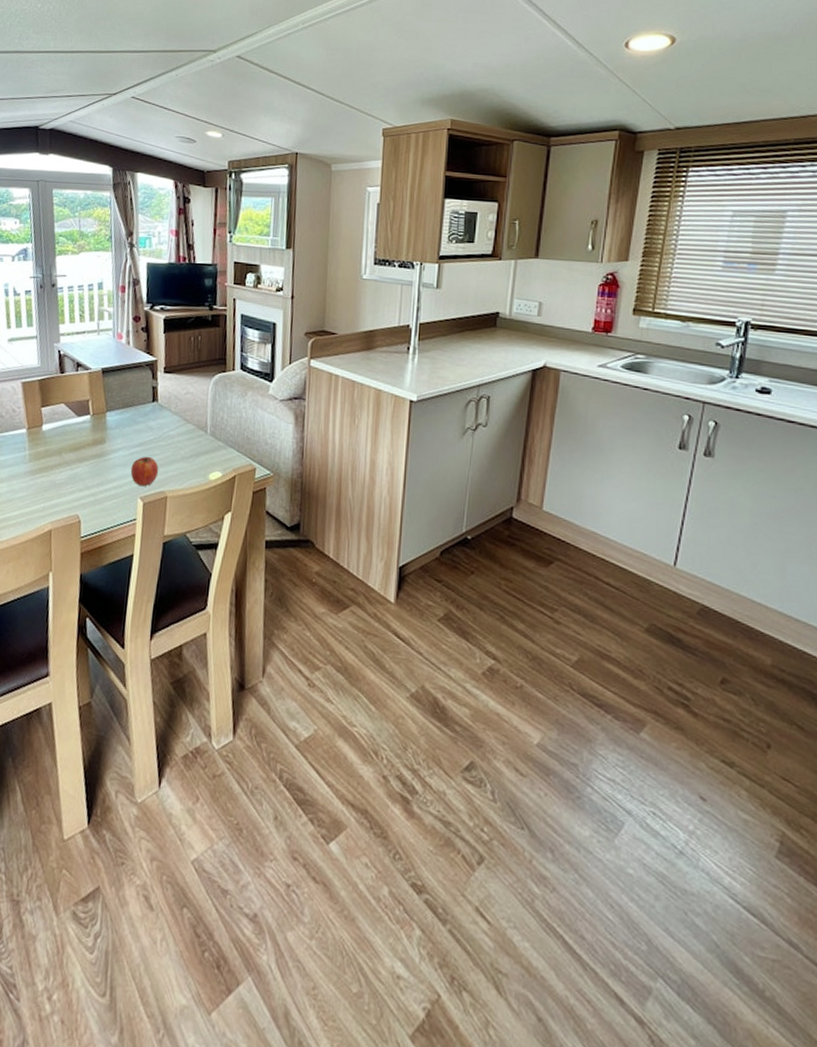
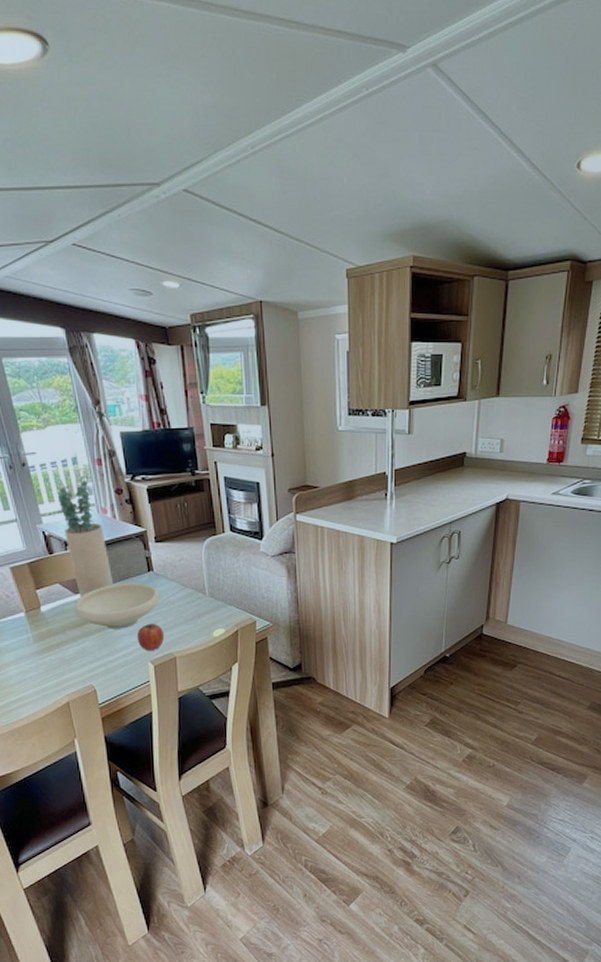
bowl: none [74,410,161,459] -> present [74,582,160,629]
vase: none [78,296,117,421] -> present [58,471,114,597]

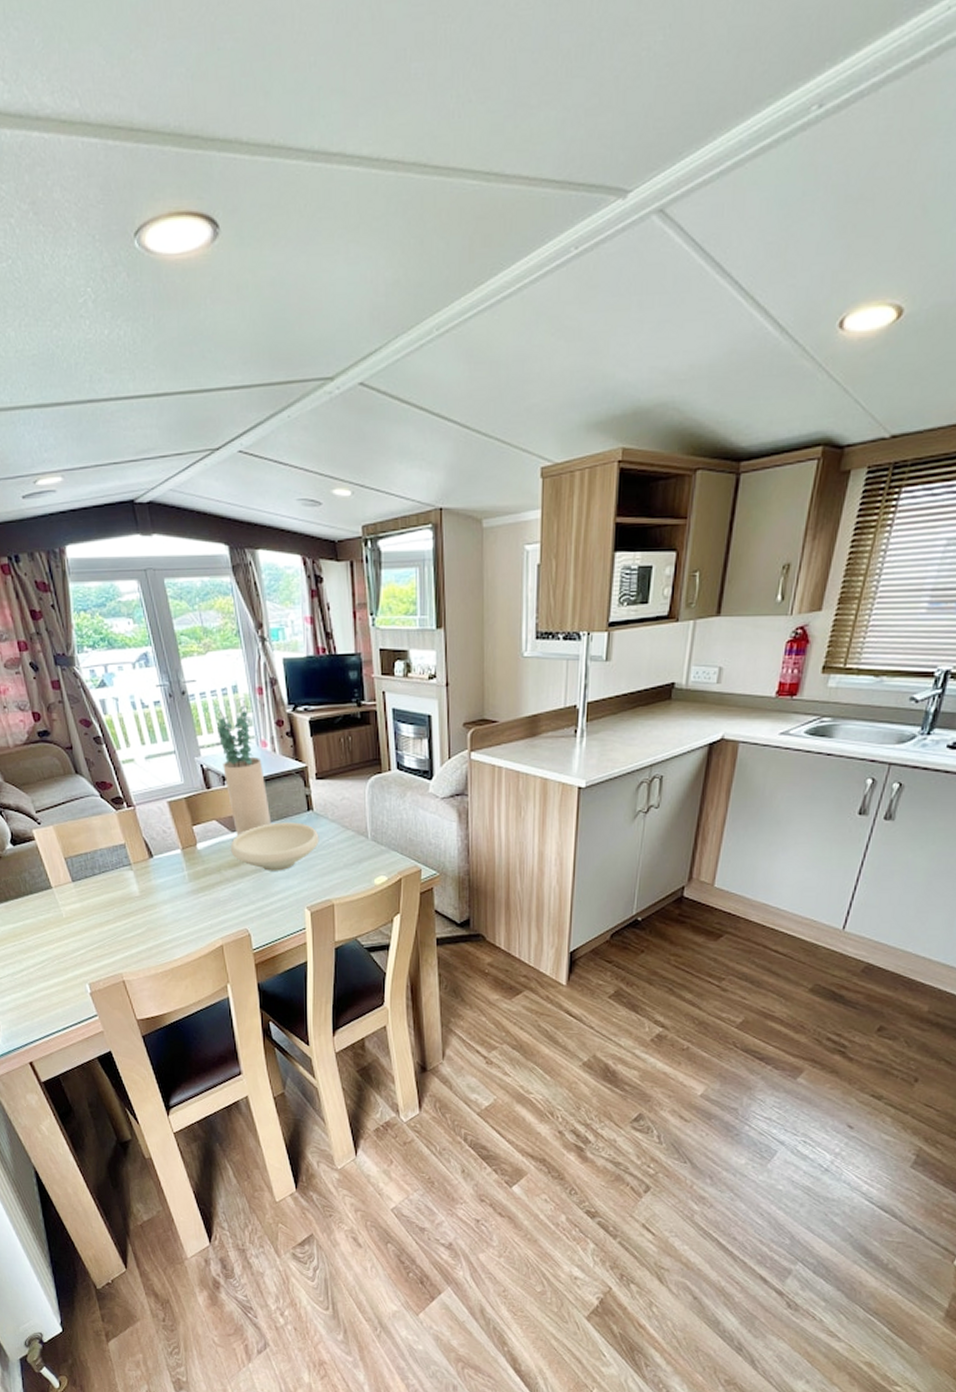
fruit: present [136,623,165,651] -> none [294,866,323,897]

